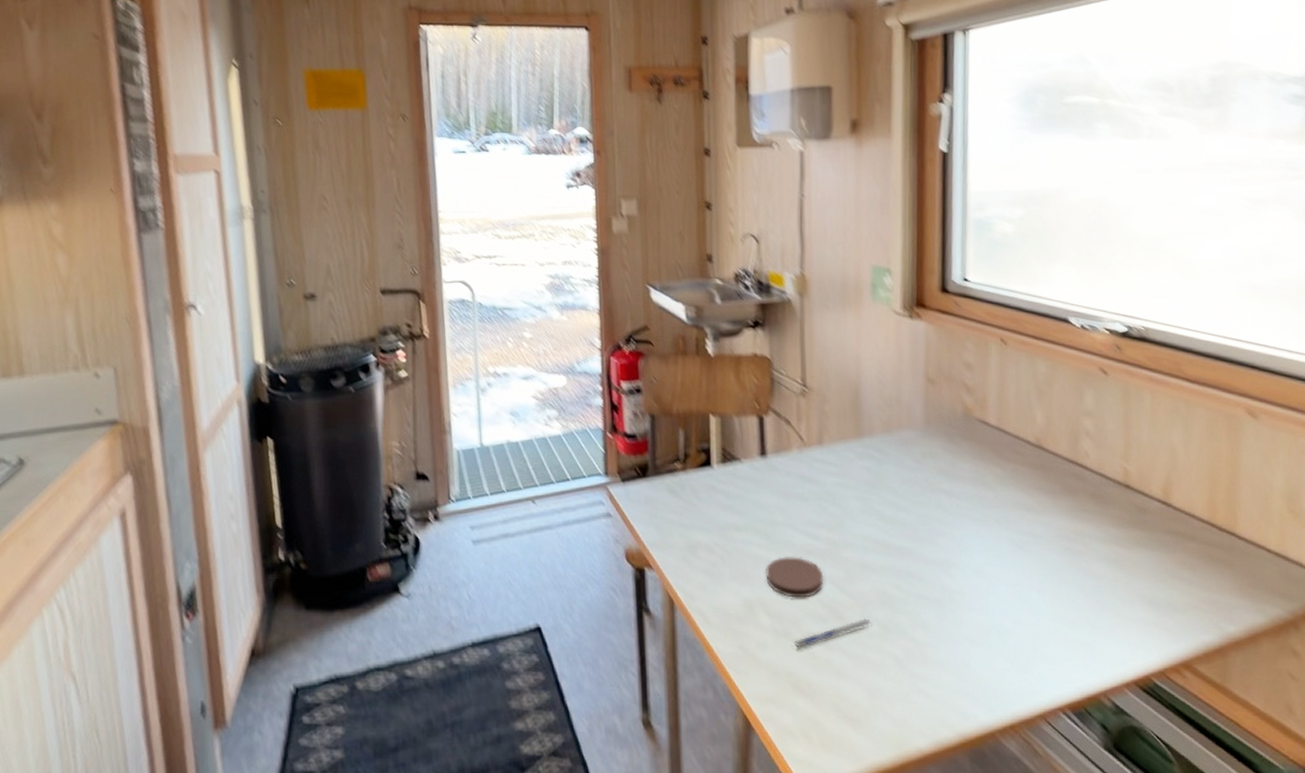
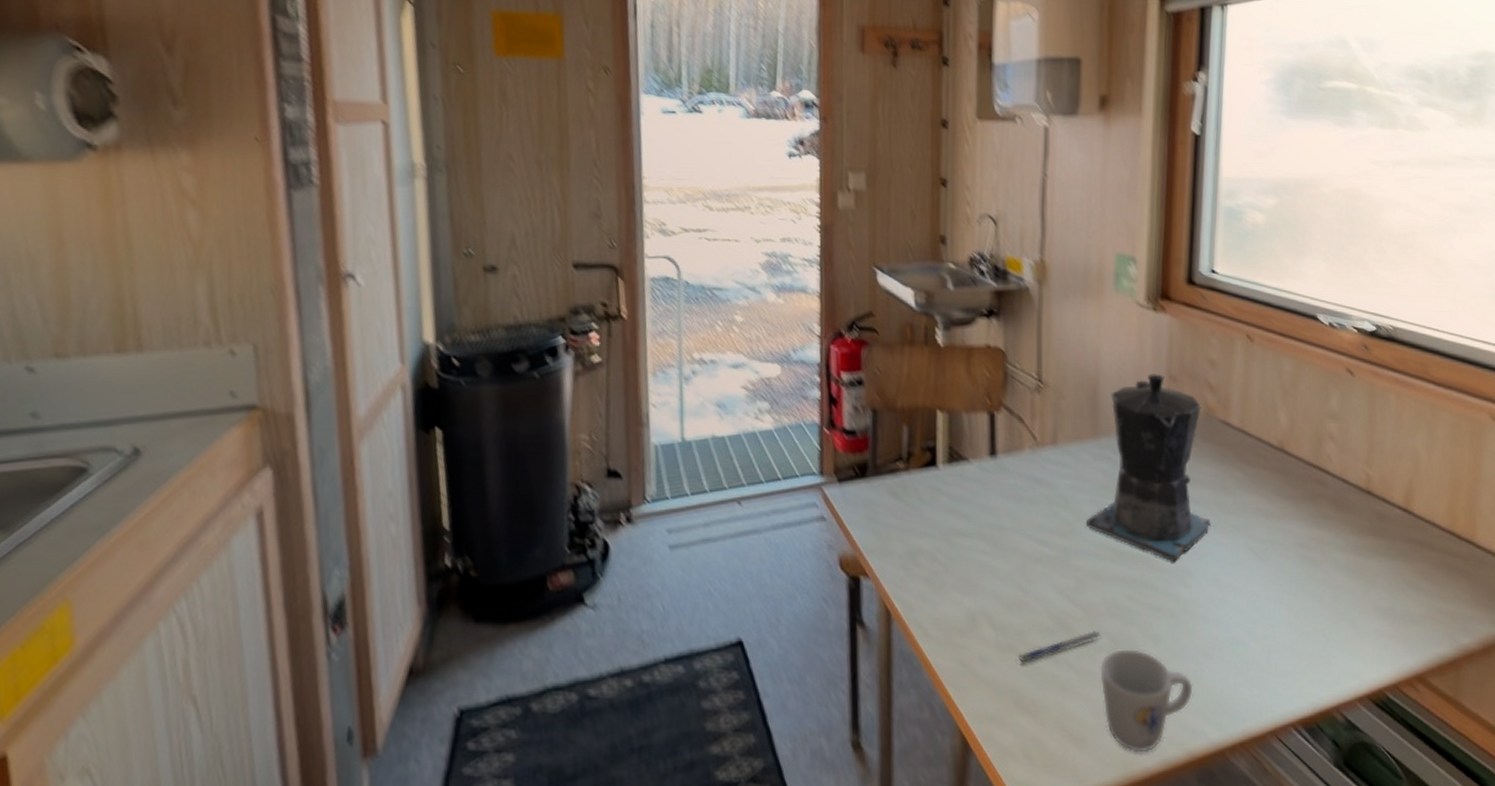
coaster: present [766,557,824,598] -> none [991,565,1053,609]
coffee maker: none [853,377,973,554] -> present [1085,374,1211,563]
mug: none [872,636,962,734] -> present [1100,649,1193,753]

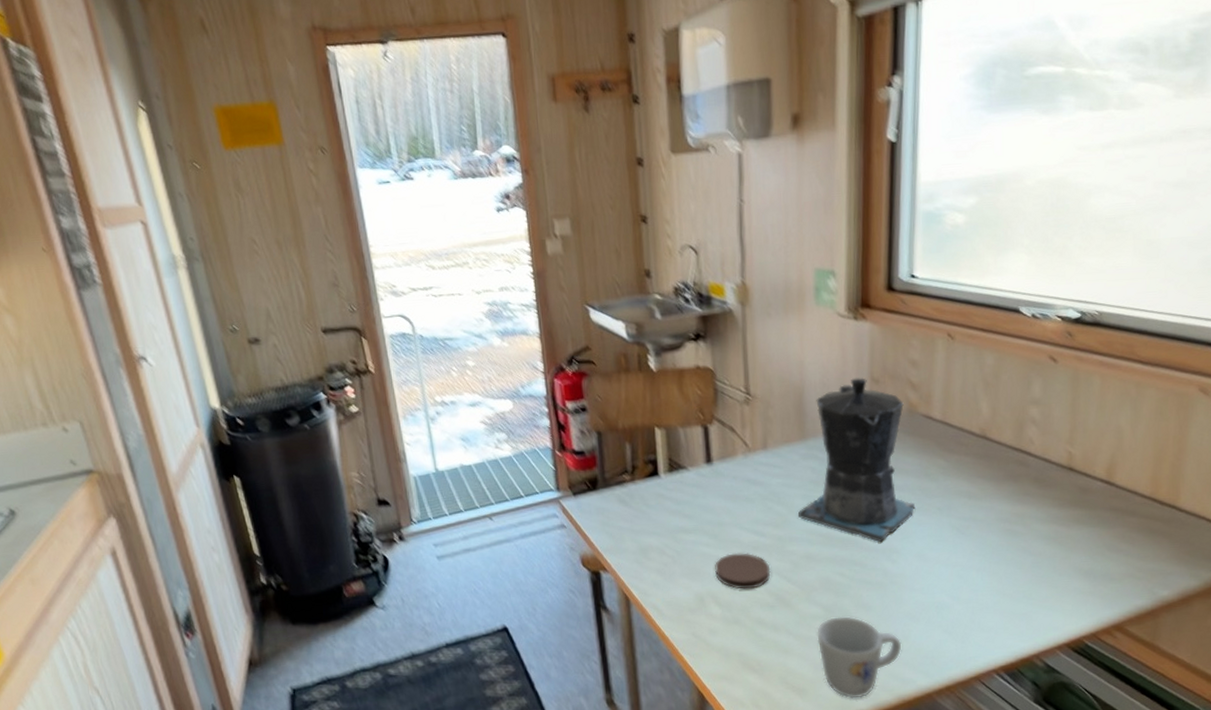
coaster: none [991,565,1053,609] -> present [715,553,771,589]
pen: present [1017,631,1102,664] -> none [742,603,817,633]

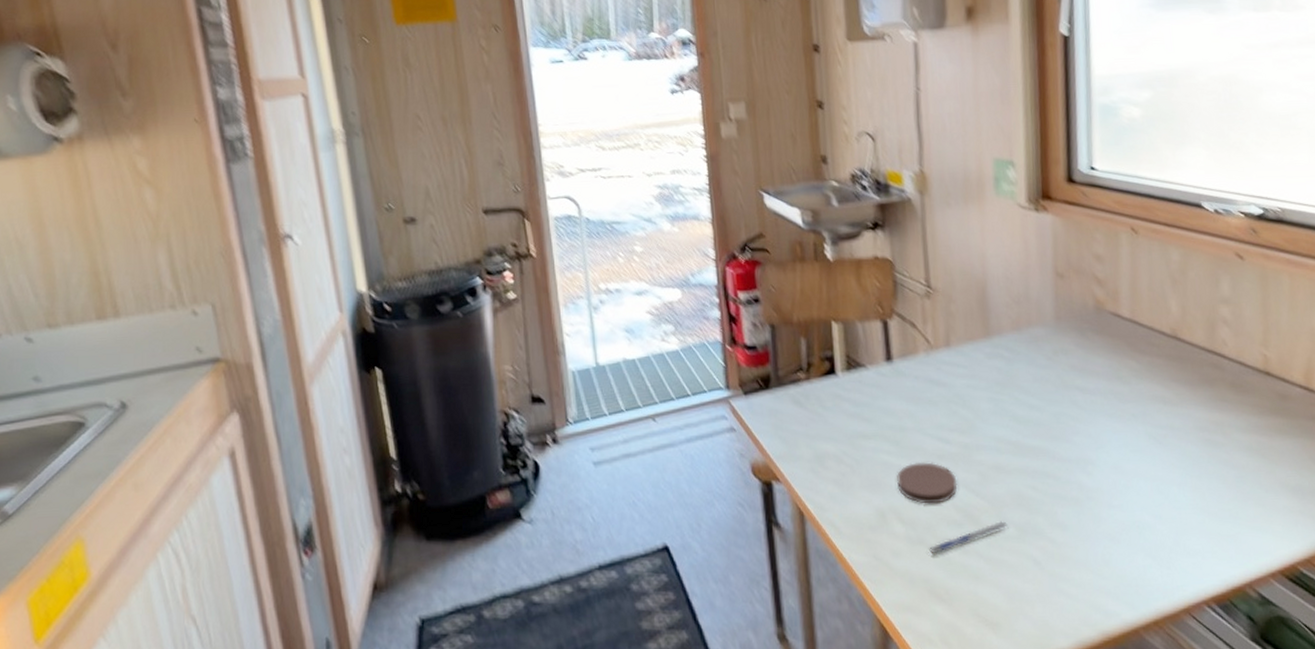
pen: none [742,603,817,633] -> present [928,521,1009,556]
coffee maker: present [797,378,916,543] -> none [984,272,1109,452]
mug: present [817,616,902,699] -> none [1009,537,1103,635]

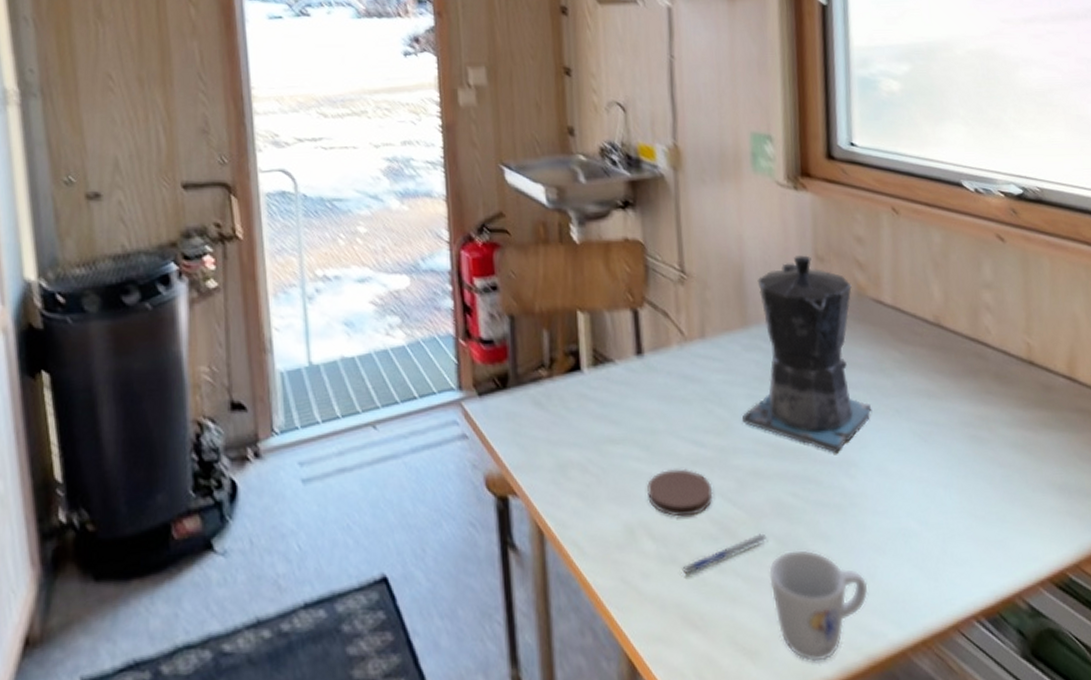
coffee maker: none [984,272,1109,452] -> present [742,255,872,454]
mug: none [1009,537,1103,635] -> present [769,549,869,662]

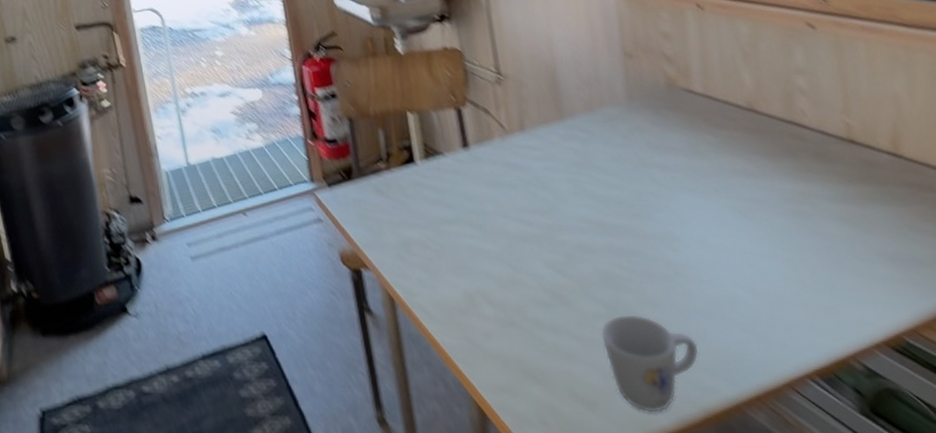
coaster: present [647,468,713,517] -> none [482,244,543,286]
pen: present [680,533,768,576] -> none [518,300,598,337]
coffee maker: present [742,255,872,454] -> none [565,53,691,229]

